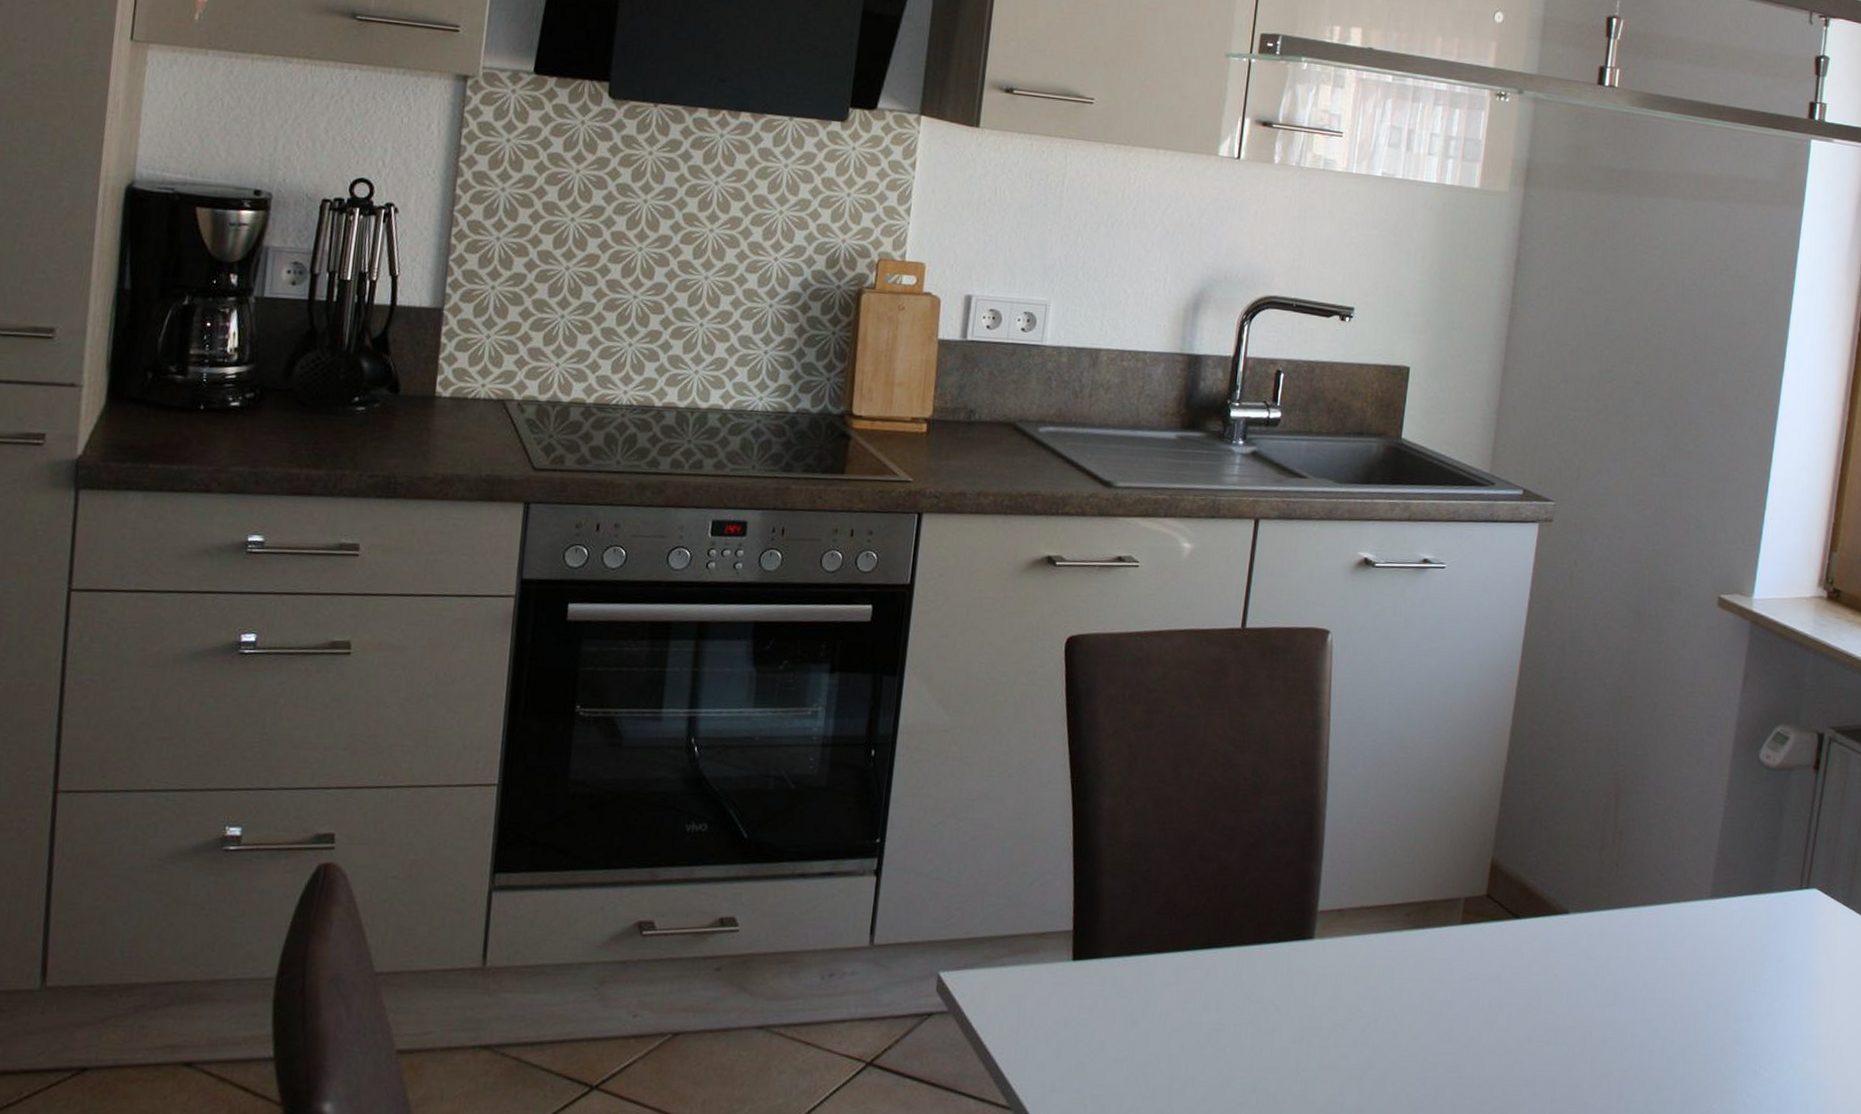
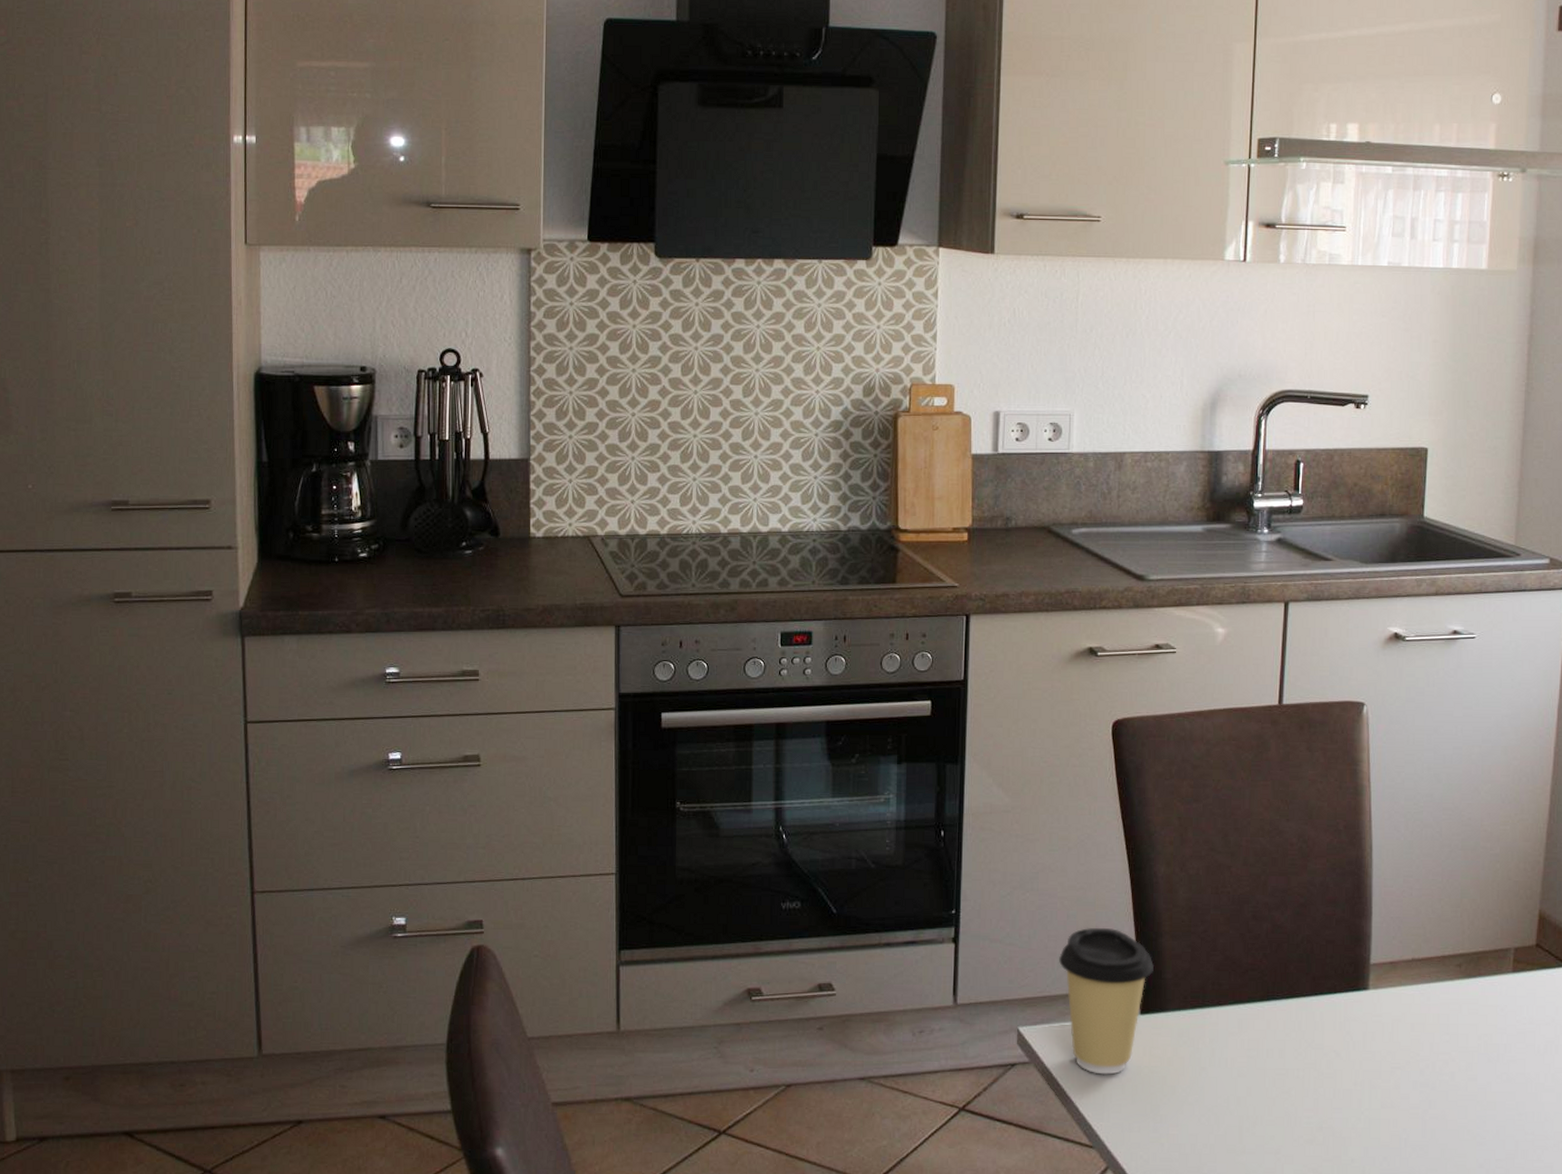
coffee cup: none [989,862,1091,1027] -> present [1059,927,1154,1075]

